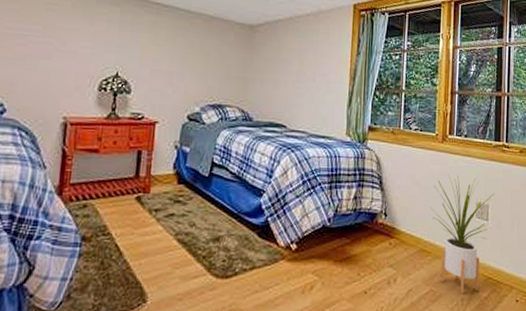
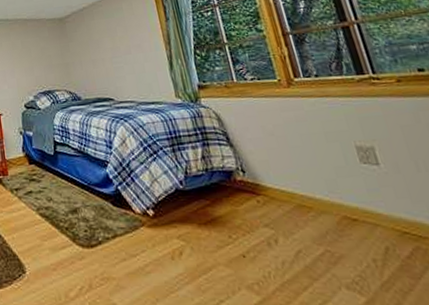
house plant: present [430,175,494,294] -> none [293,119,394,254]

